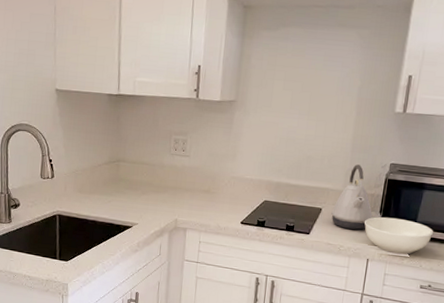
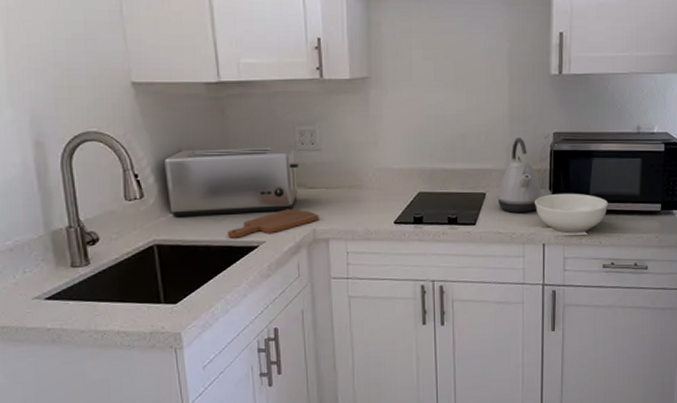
toaster: none [71,145,172,202] -> present [165,145,300,217]
cutting board: none [110,200,182,218] -> present [227,209,319,238]

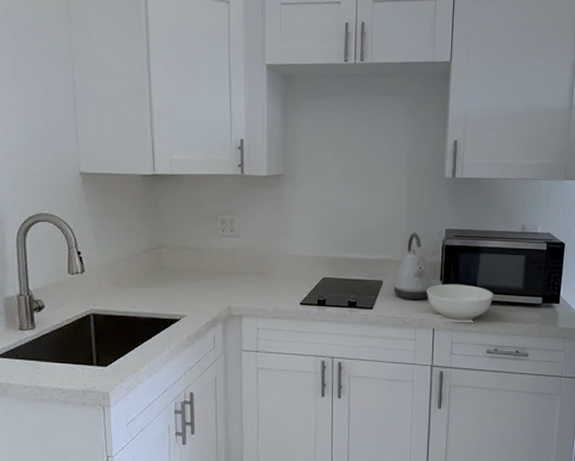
toaster: present [165,145,300,217] -> none [104,231,220,291]
cutting board: present [227,209,319,238] -> none [153,287,235,311]

